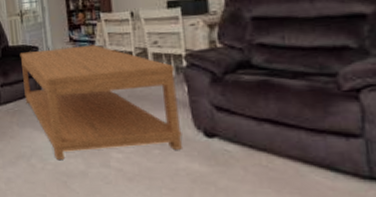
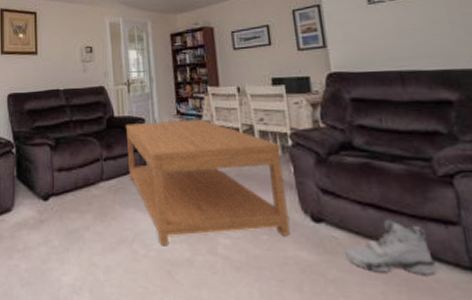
sneaker: none [236,133,333,183] -> present [344,219,437,274]

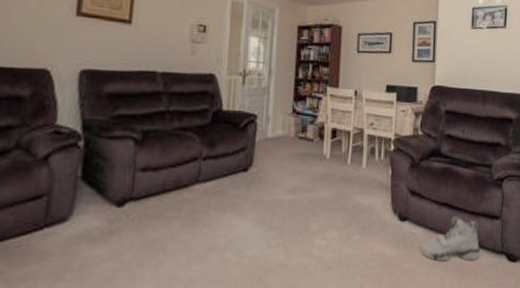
coffee table: present [125,119,290,245] -> none [231,119,383,251]

